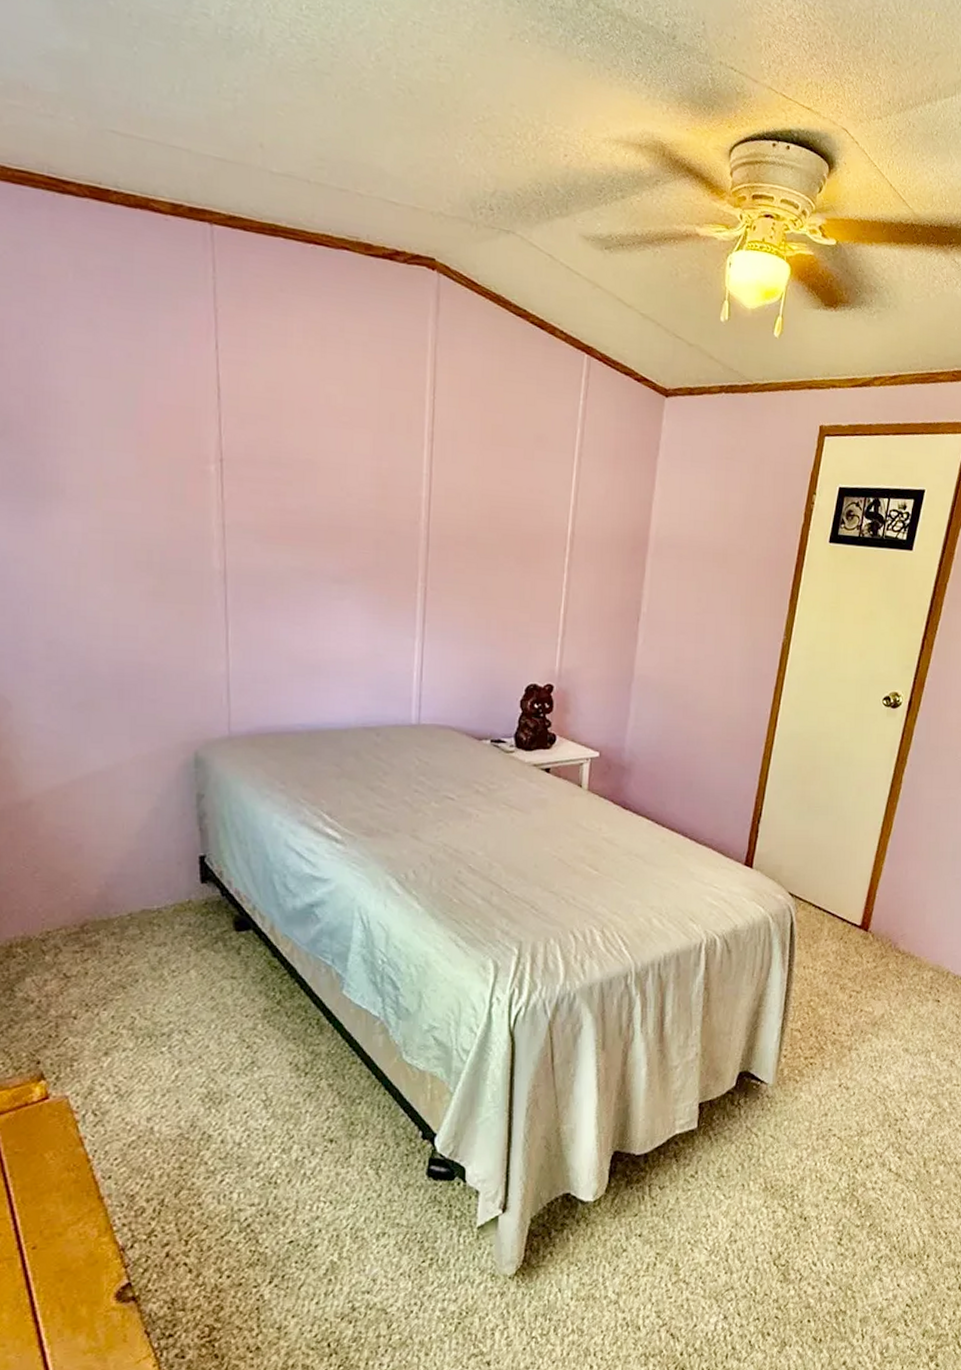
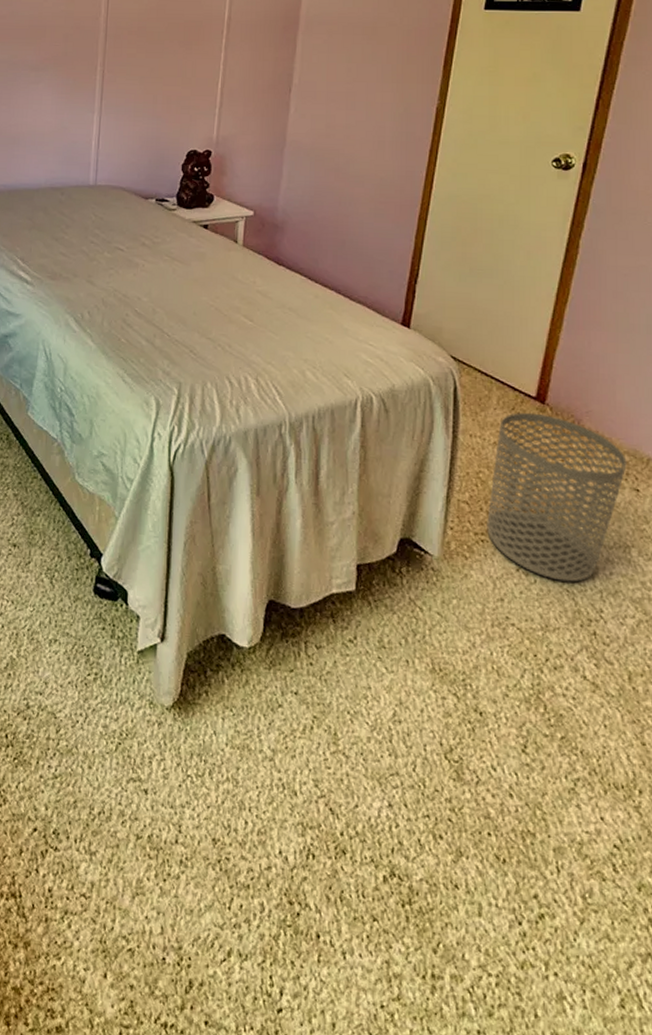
waste bin: none [815,940,931,1090] -> present [487,412,627,582]

